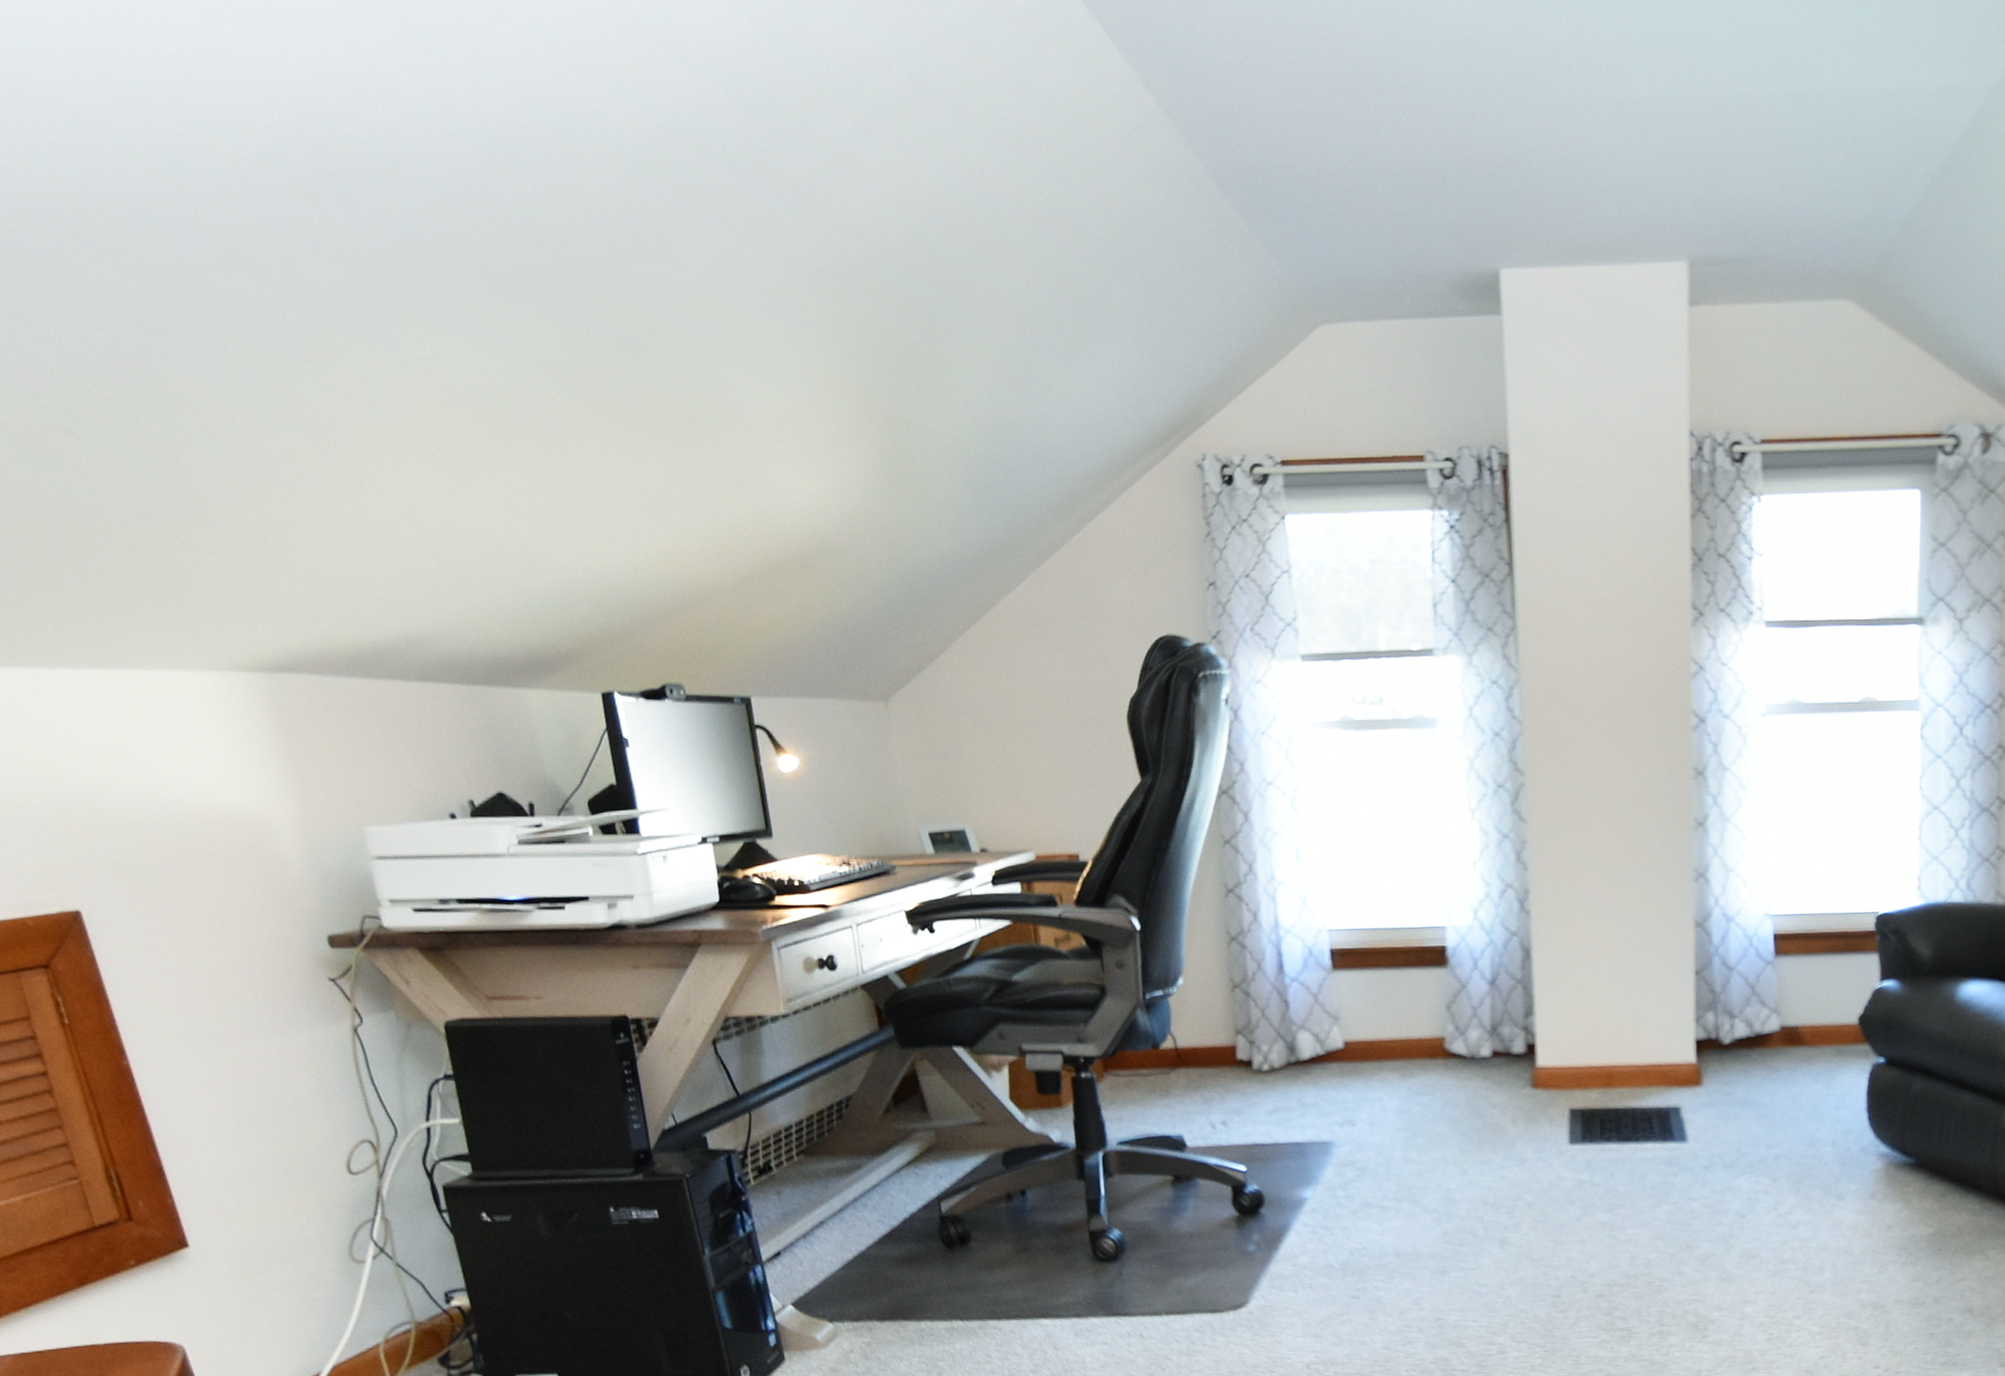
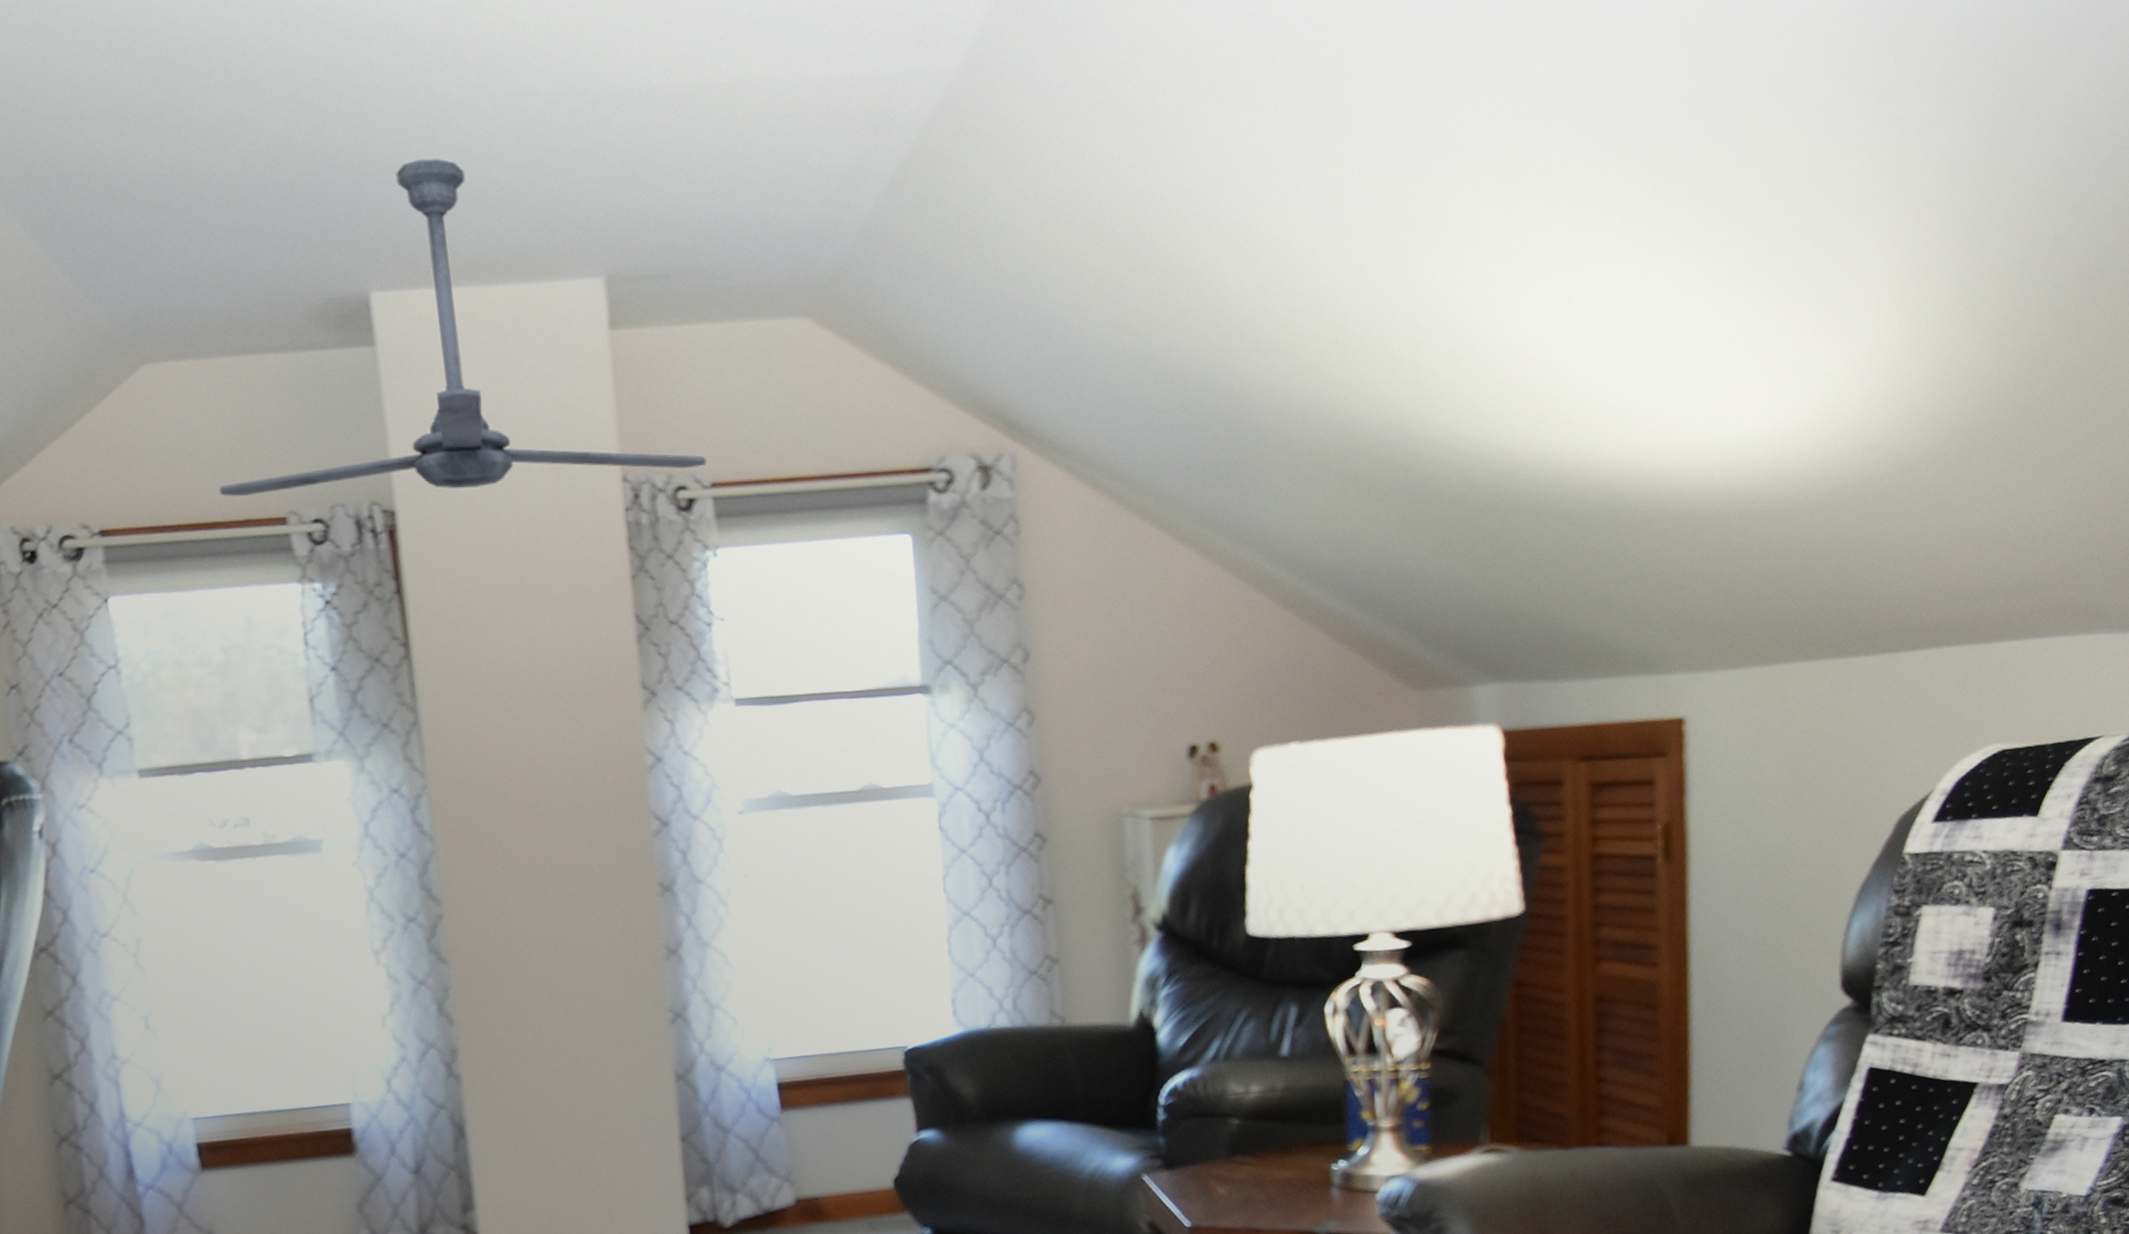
ceiling fan: none [1373,155,1759,436] -> present [219,159,707,496]

